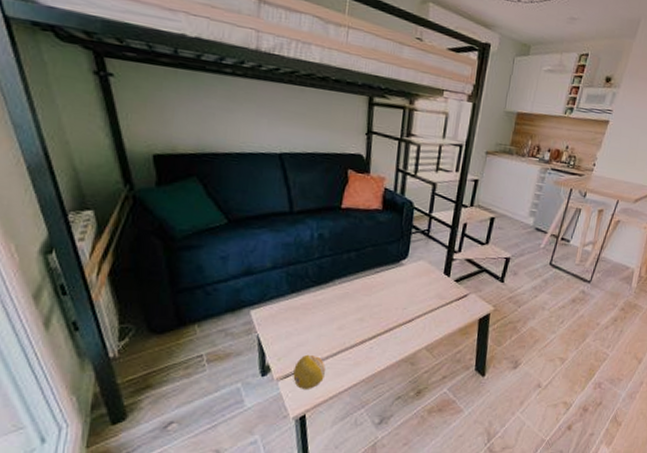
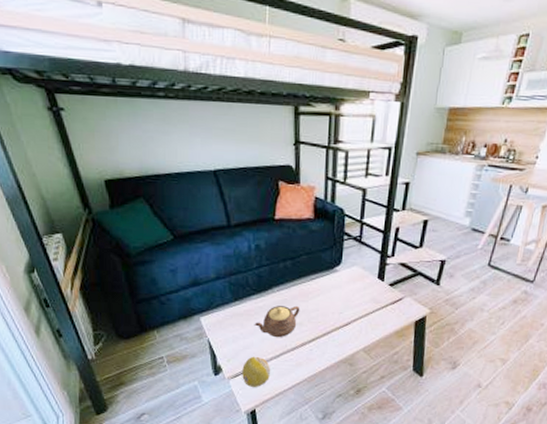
teapot: none [311,299,362,335] -> present [254,305,300,338]

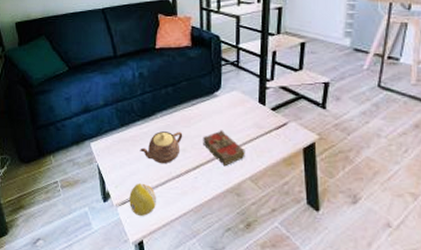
book: none [320,304,361,339] -> present [203,130,245,167]

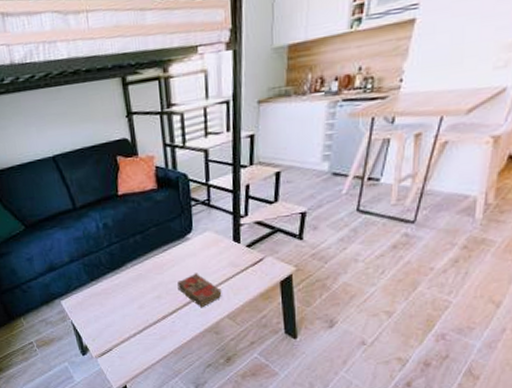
fruit: present [129,183,157,216] -> none [108,333,137,364]
teapot: present [139,131,183,164] -> none [113,279,157,313]

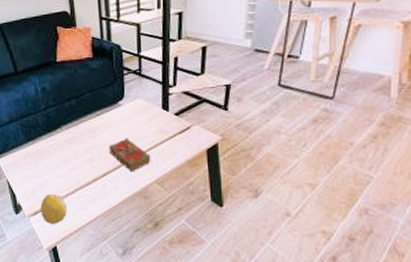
fruit: none [108,333,137,364] -> present [40,193,68,224]

